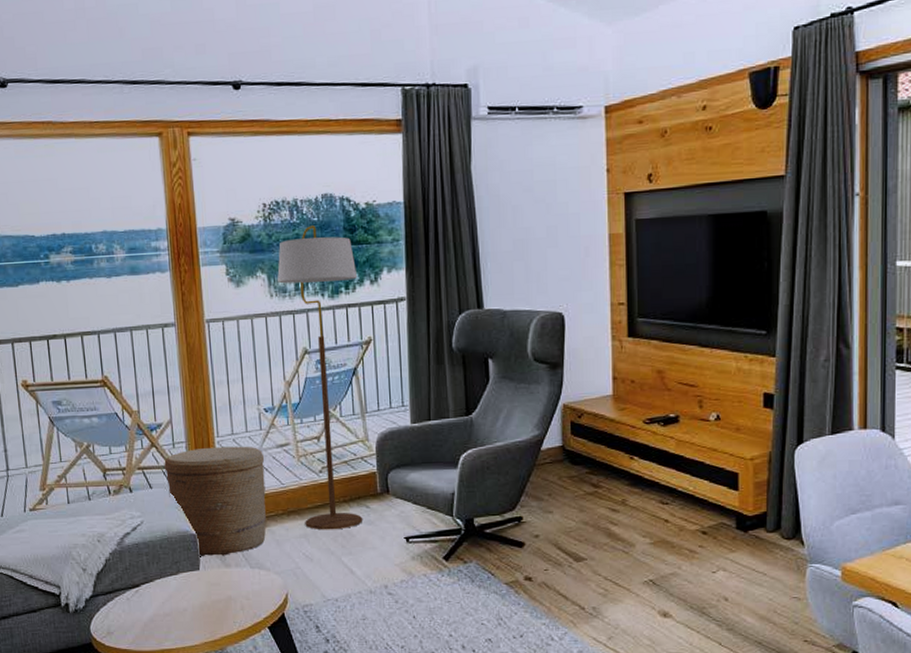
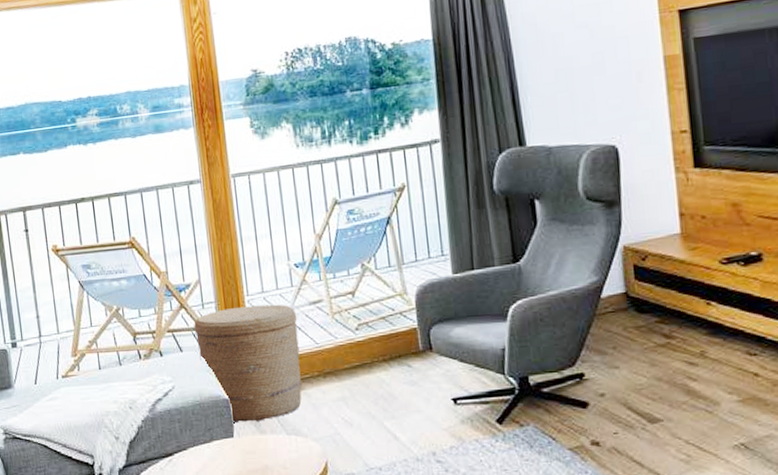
floor lamp: present [277,225,363,530] -> none [303,70,405,393]

